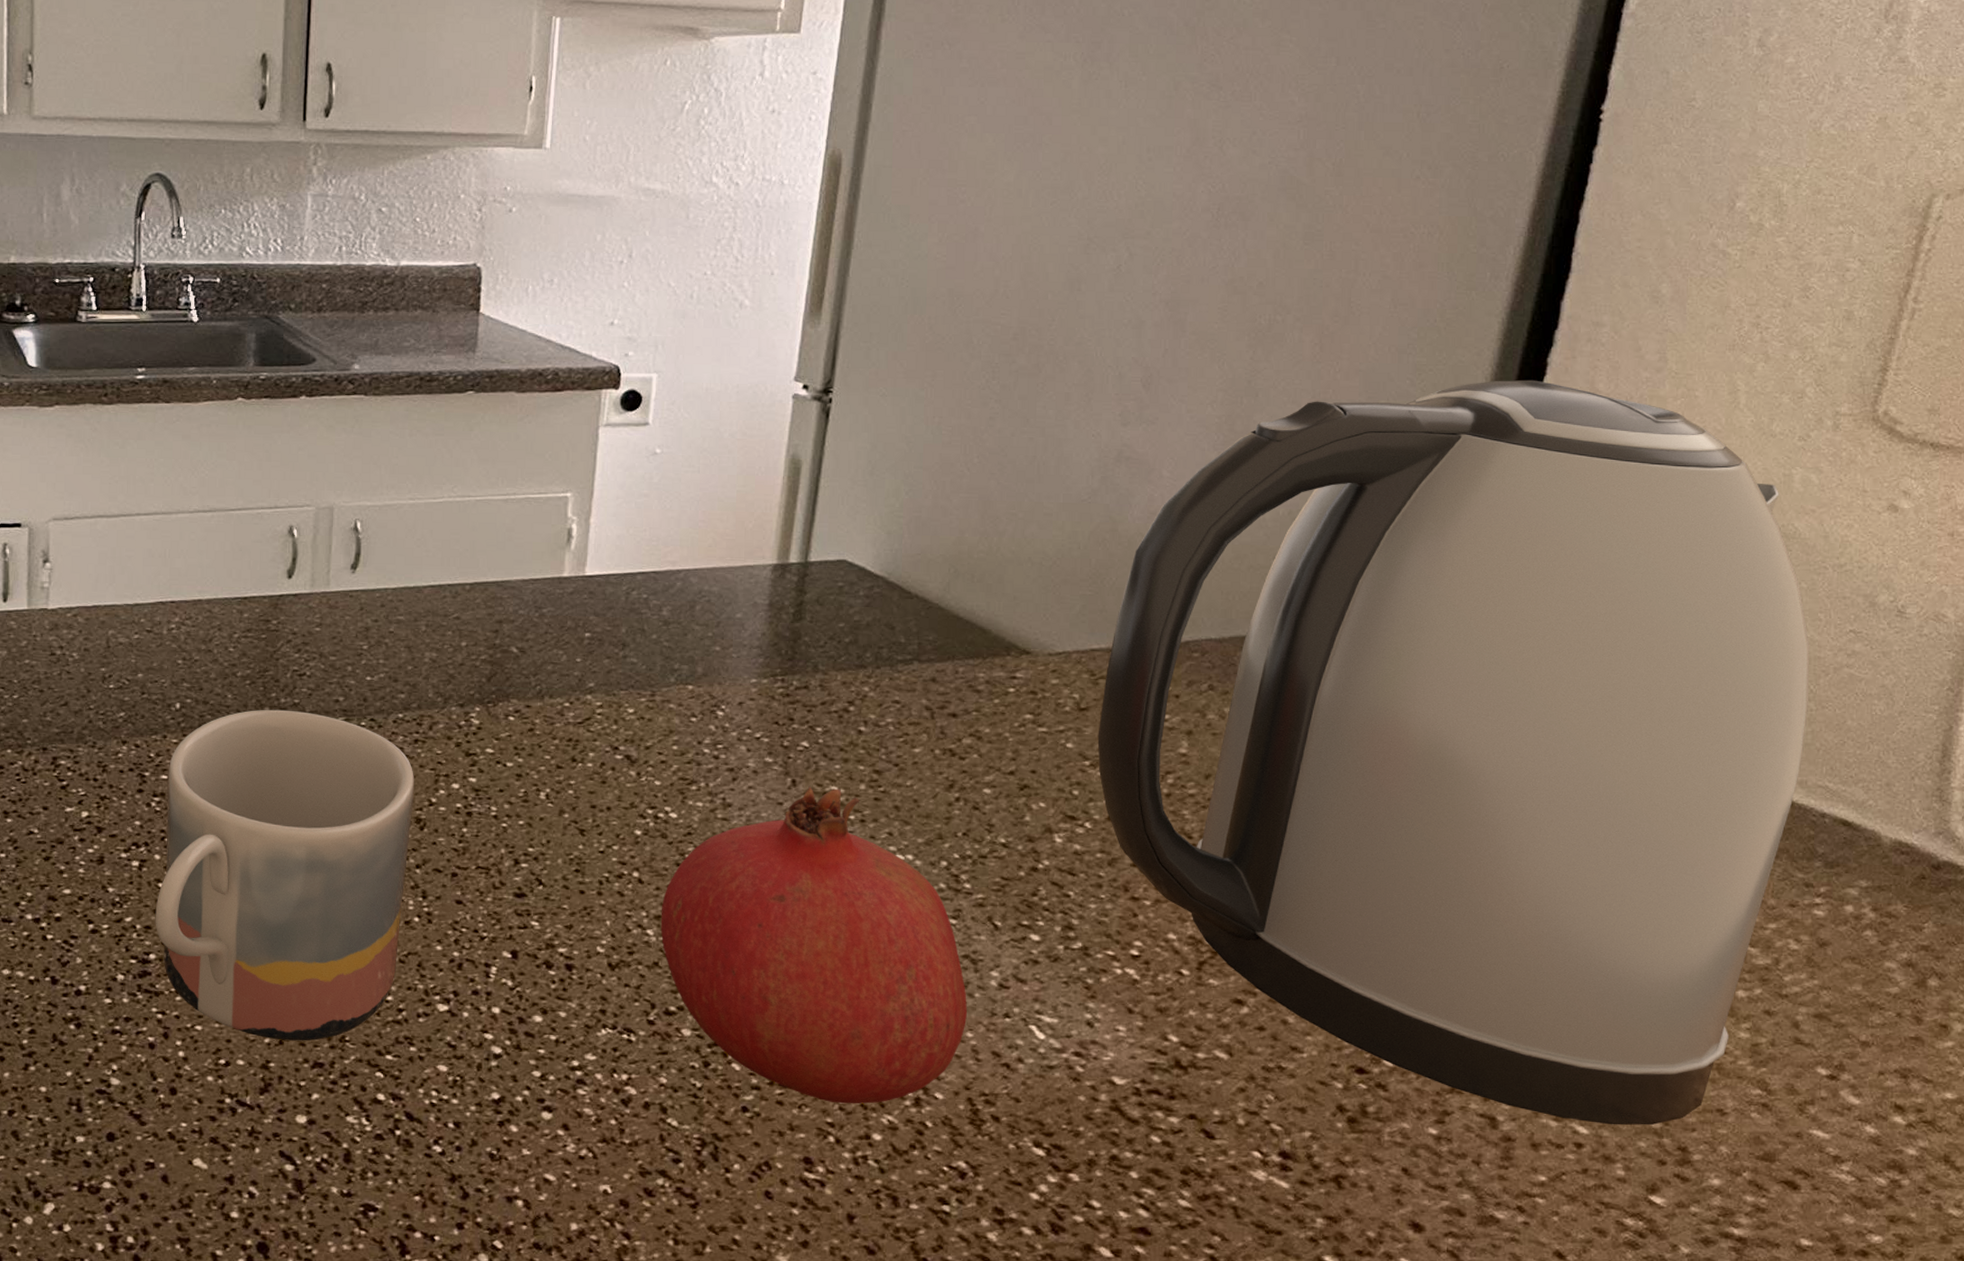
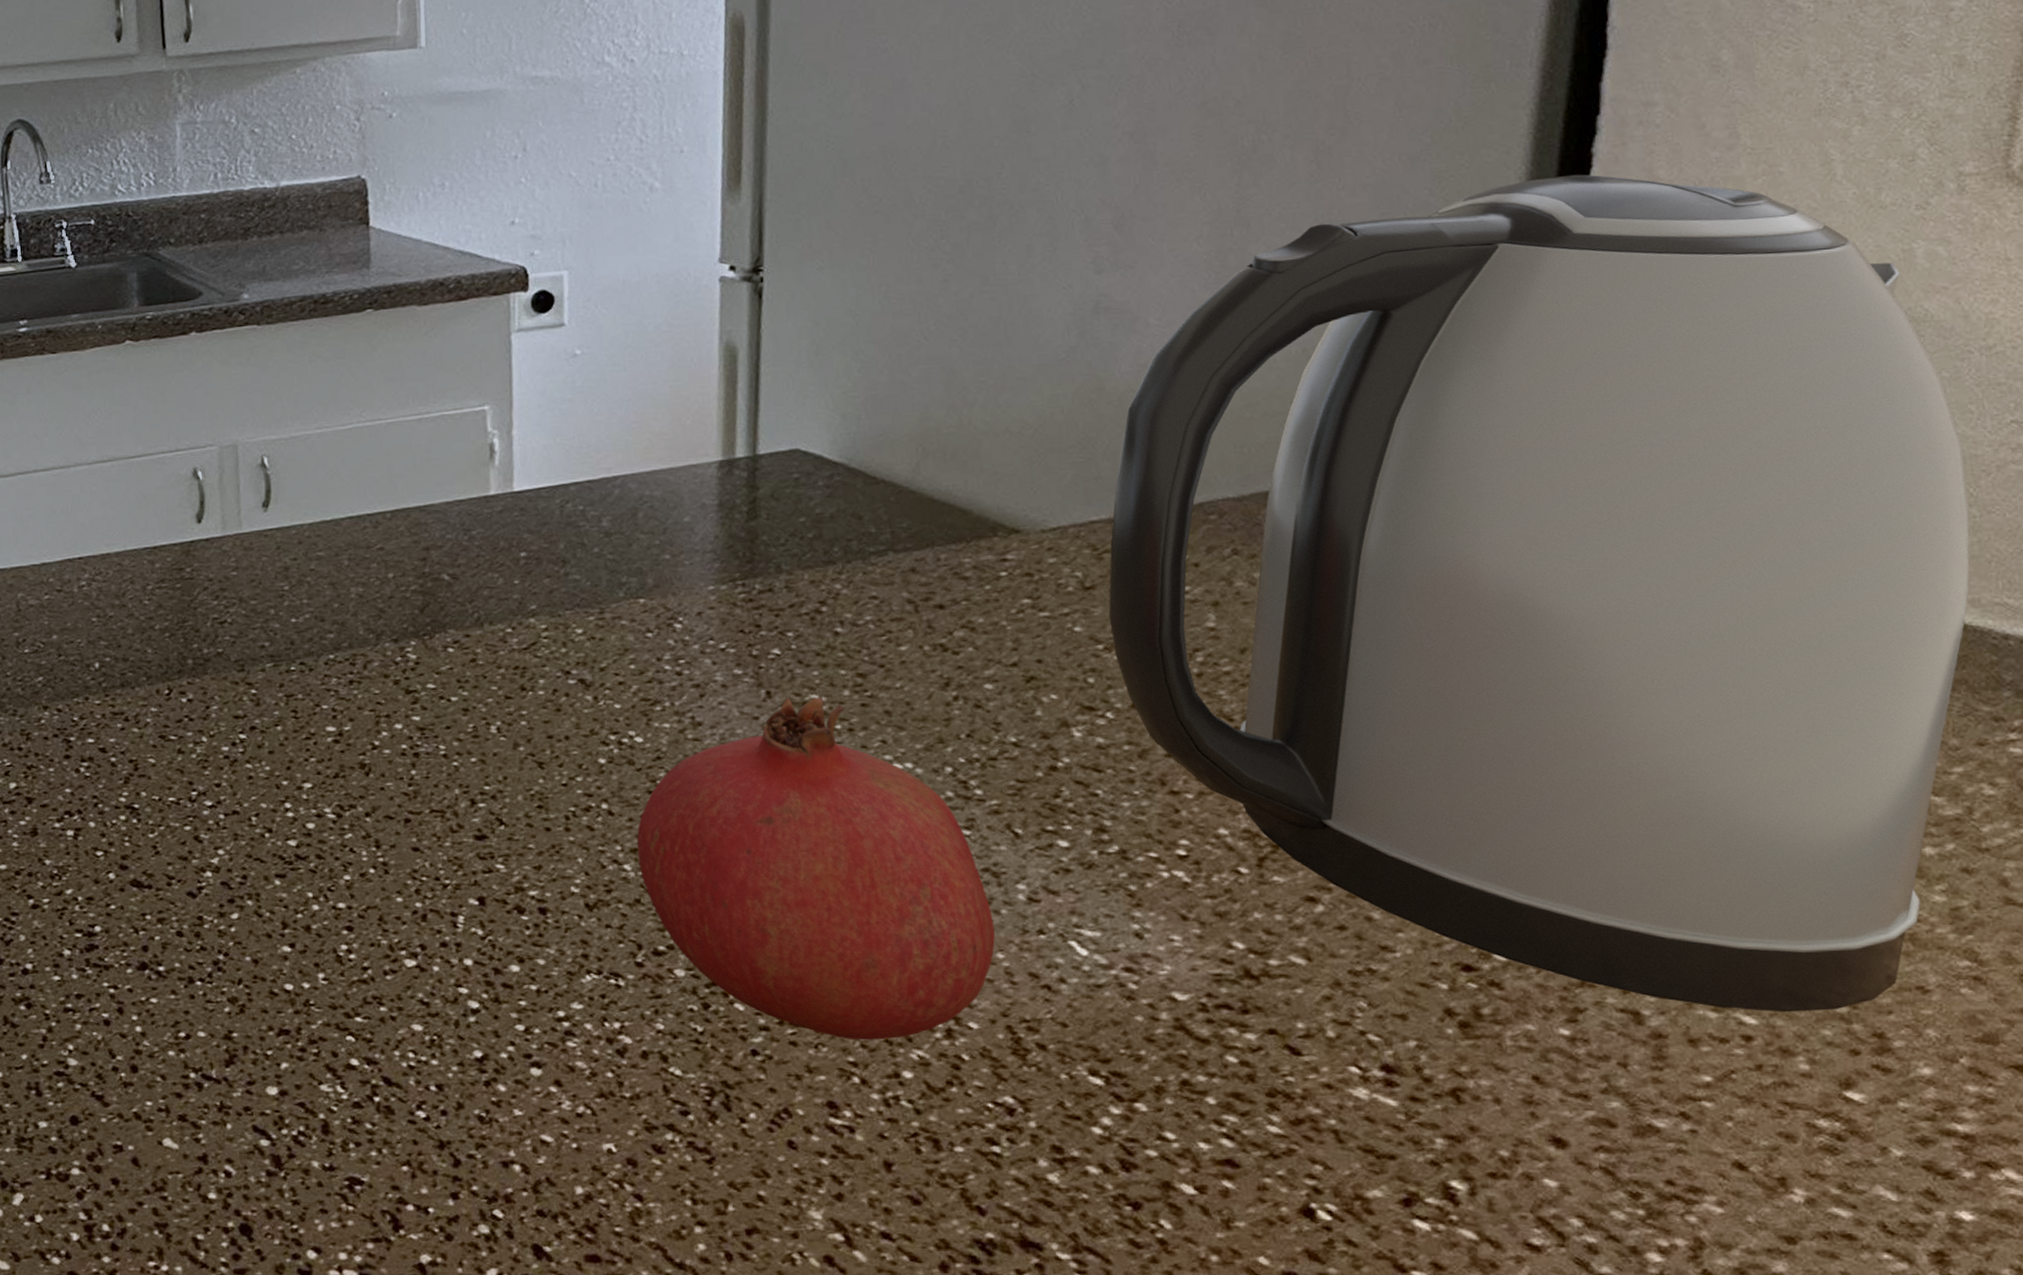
mug: present [155,709,415,1041] -> none [93,660,356,1008]

